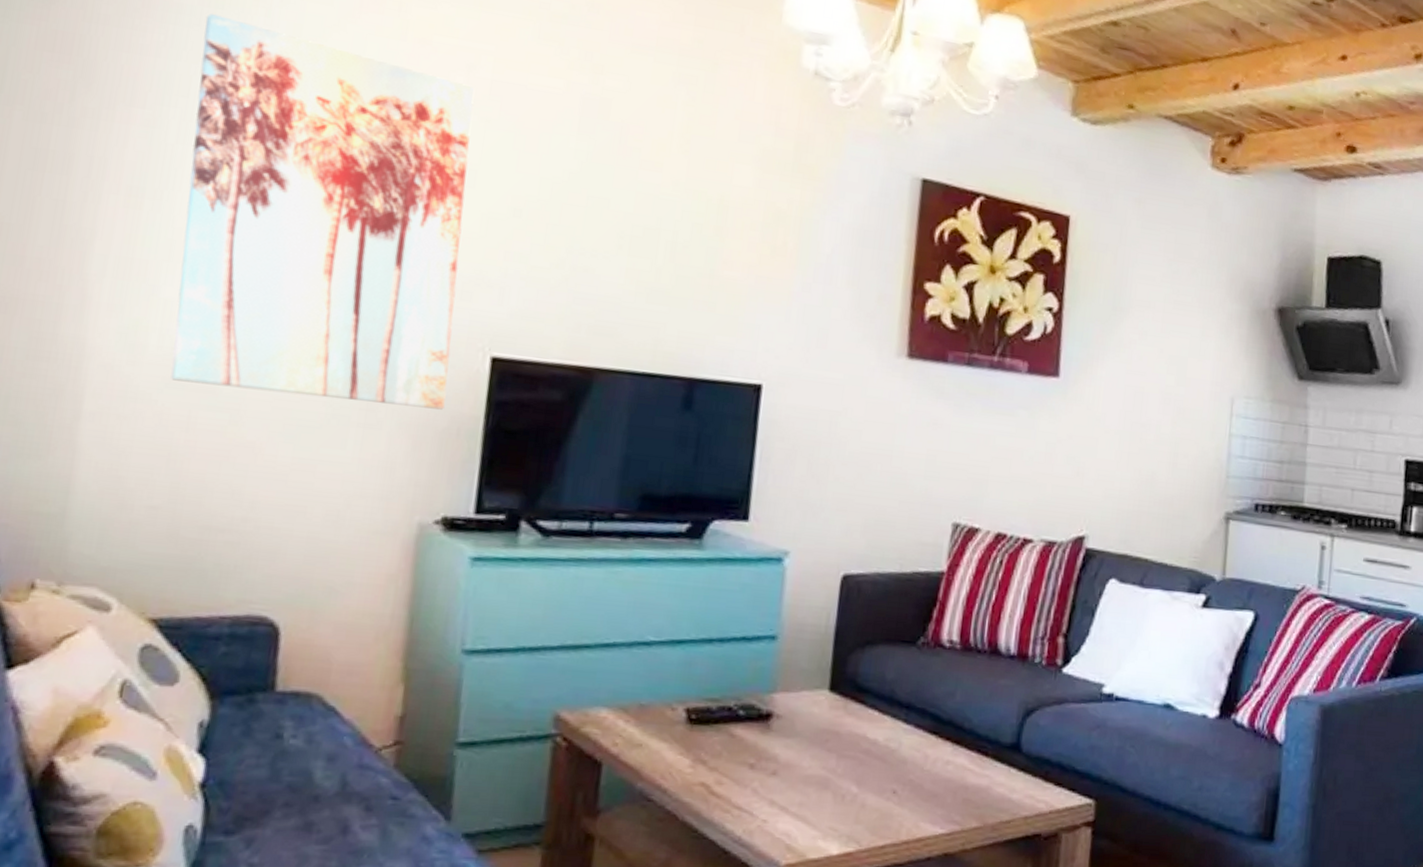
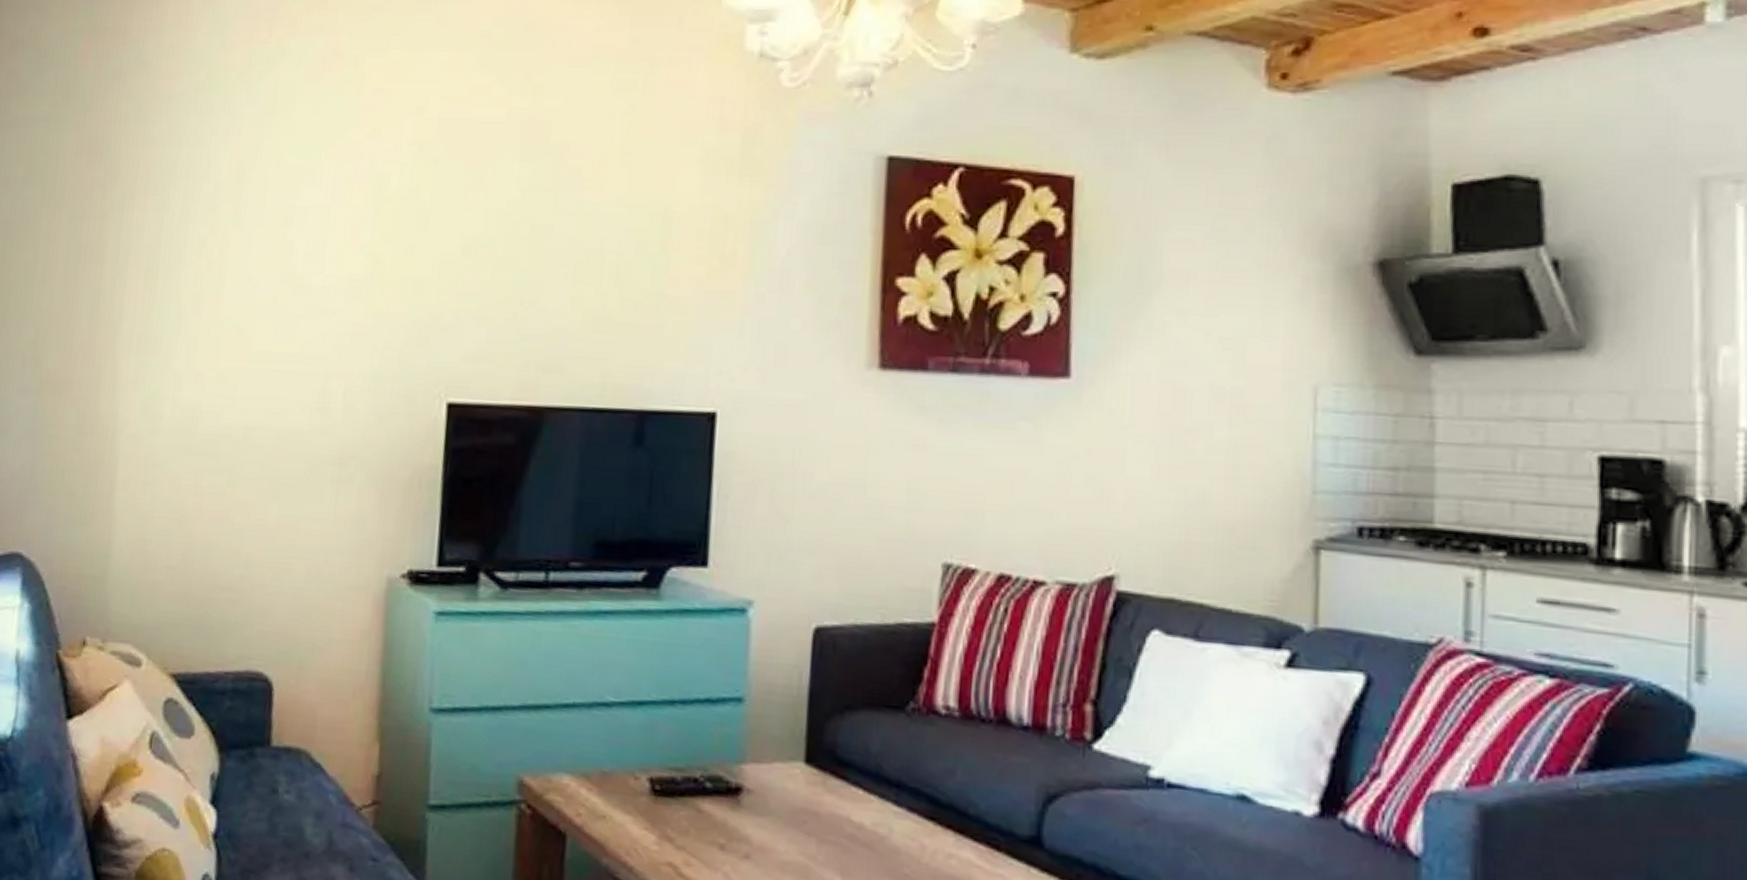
wall art: present [171,13,475,410] -> none [181,96,424,461]

